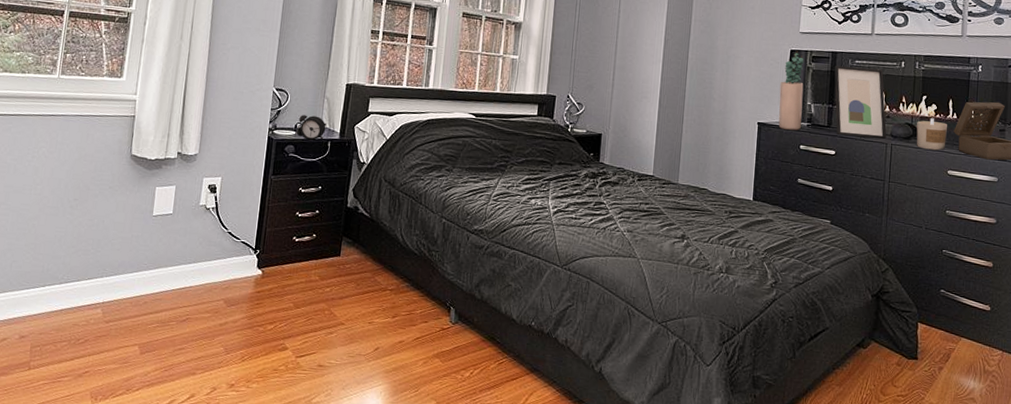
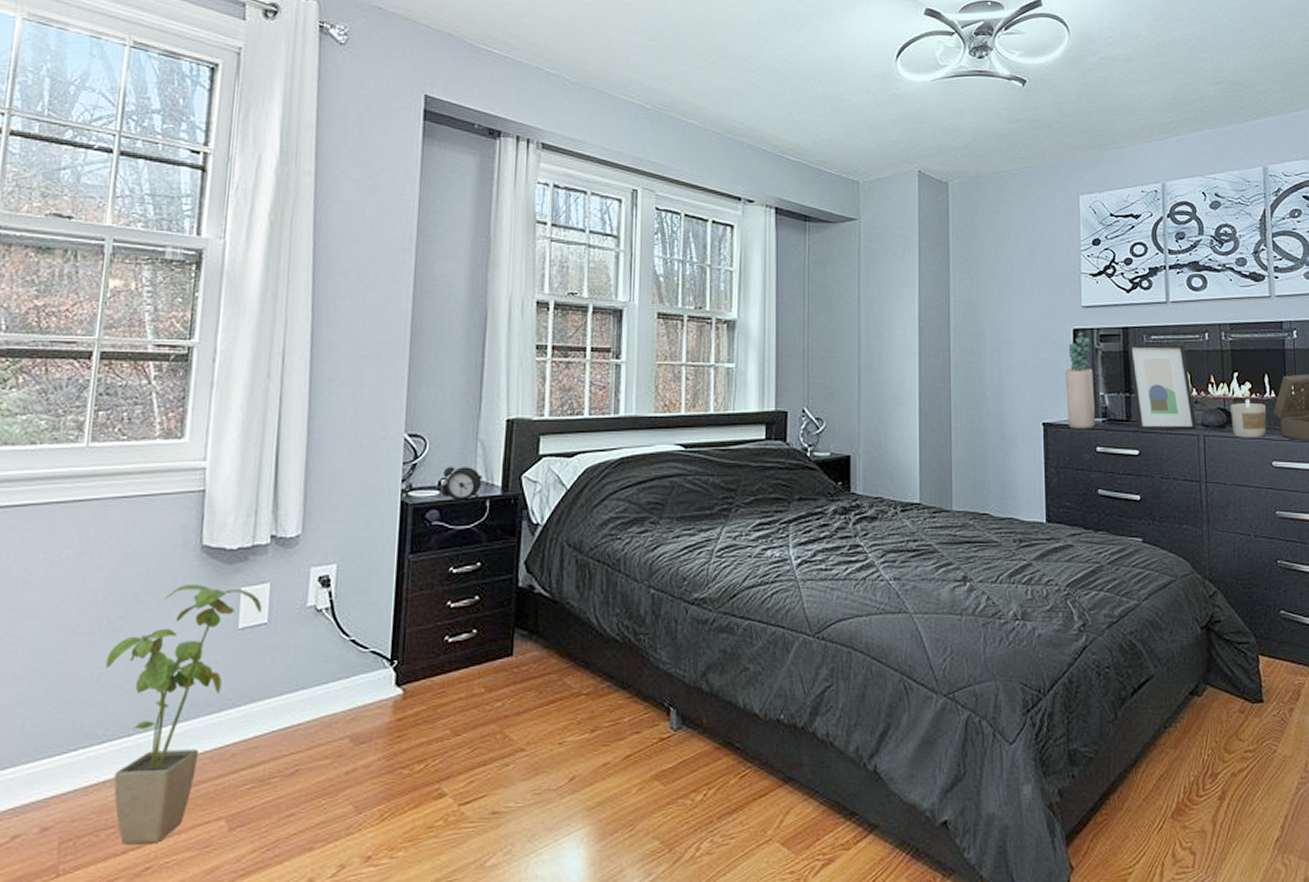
house plant: none [65,181,169,355] -> present [105,585,262,845]

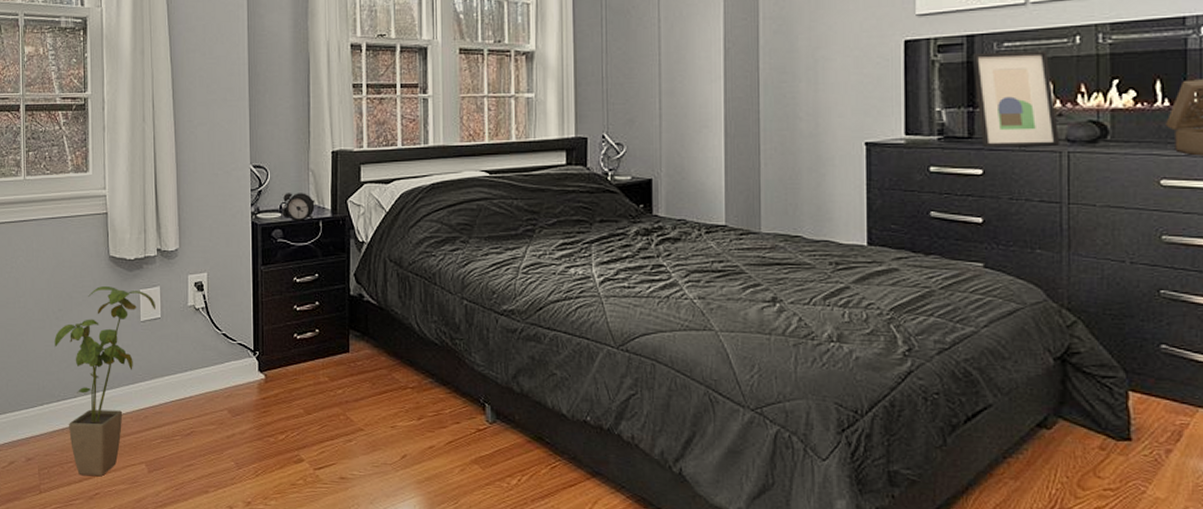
vase: present [1065,329,1095,430] -> none [893,40,929,149]
candle: present [1230,399,1267,438] -> none [1106,109,1155,154]

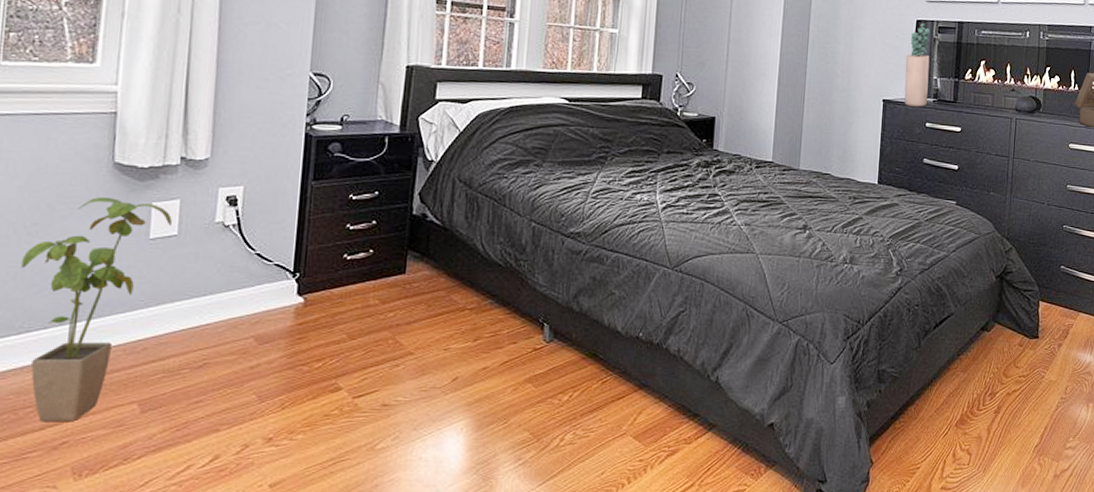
alarm clock: present [281,193,315,221] -> none [341,105,382,136]
vase: none [893,40,929,149] -> present [904,21,931,108]
picture frame: present [972,50,1060,149] -> none [960,37,1012,114]

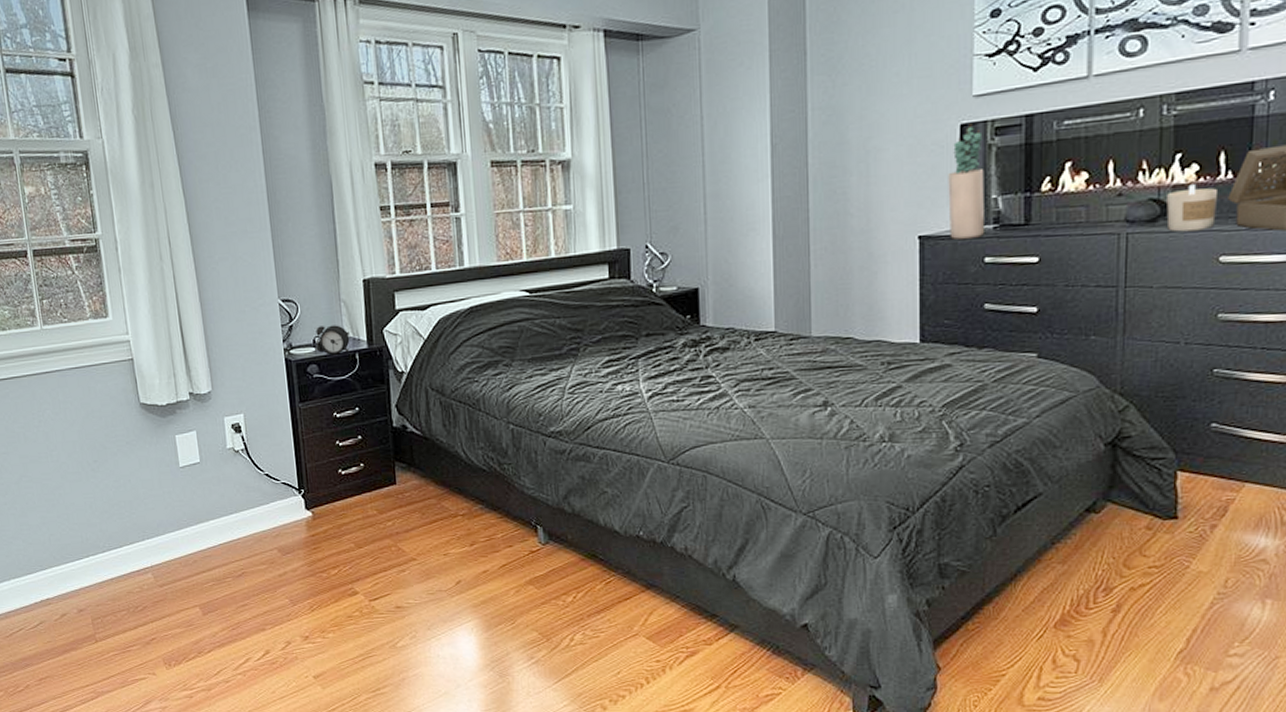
house plant: present [21,197,172,423] -> none [92,434,194,623]
alarm clock: none [341,105,382,136] -> present [315,325,350,355]
candle: none [1039,90,1069,124] -> present [1166,184,1217,233]

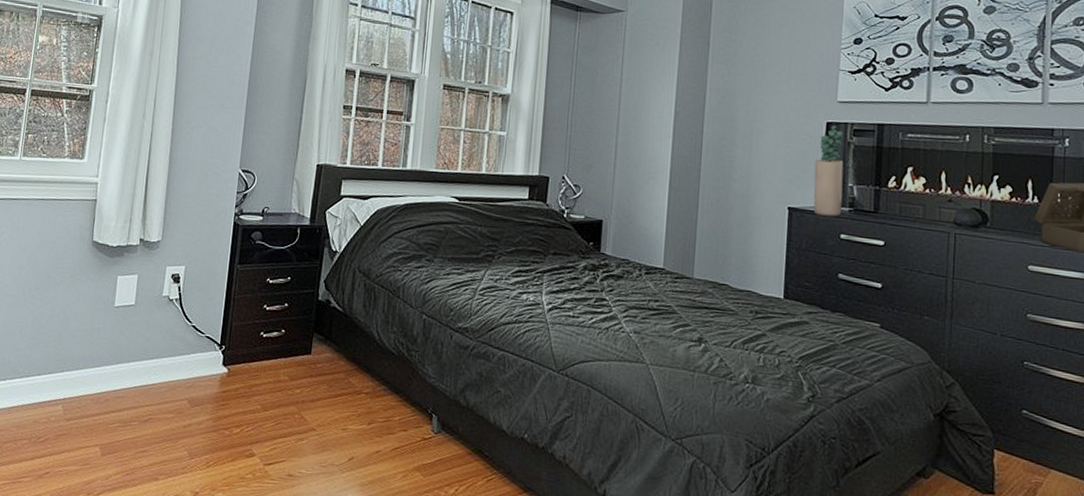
alarm clock: present [315,325,350,355] -> none [262,198,296,226]
candle: present [1166,184,1217,233] -> none [986,202,1026,242]

